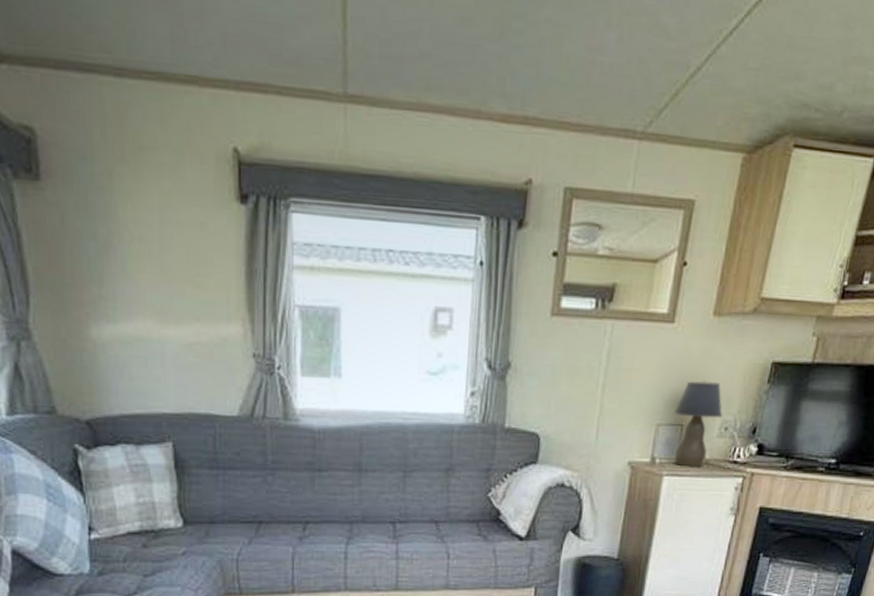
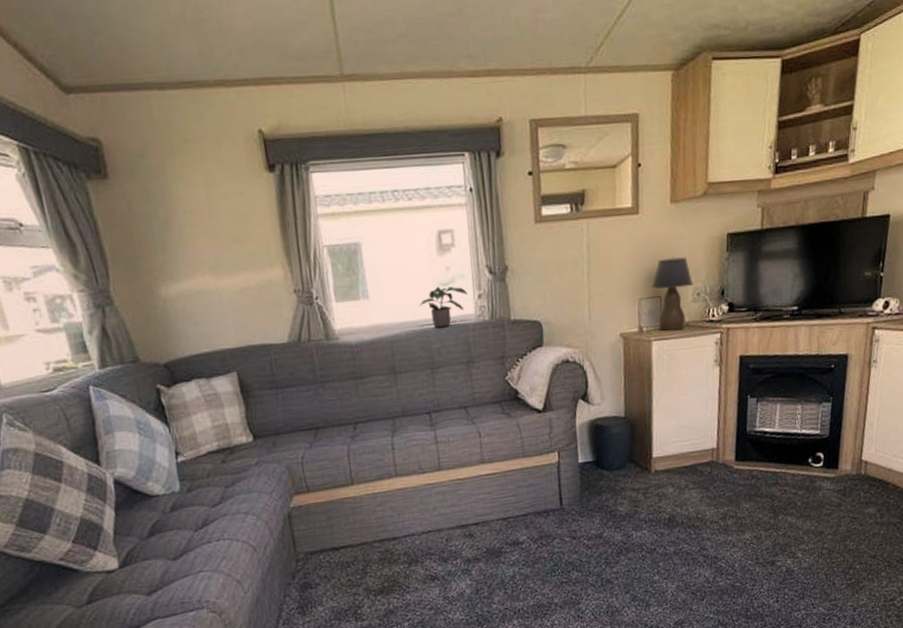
potted plant: none [400,375,458,425] -> present [419,286,467,328]

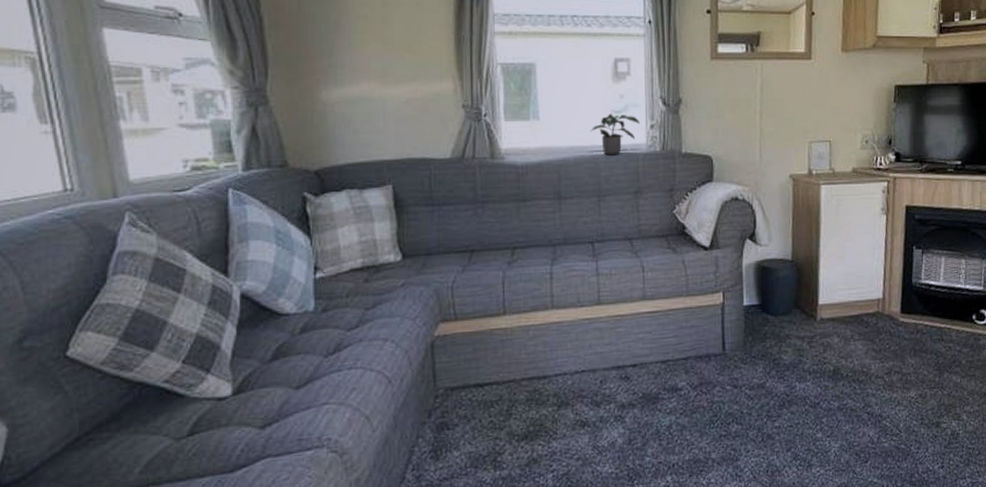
table lamp: present [652,257,694,332] -> none [822,103,862,176]

